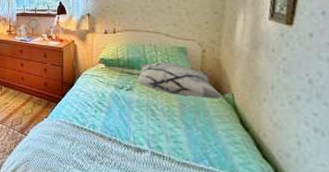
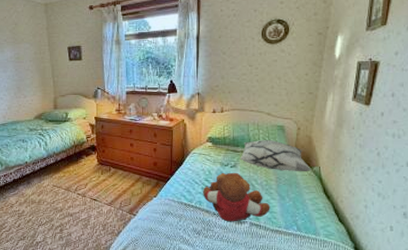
teddy bear: none [96,95,175,150] -> present [203,172,270,222]

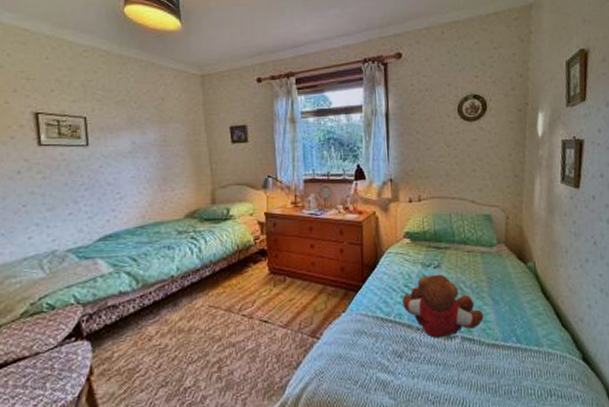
decorative pillow: present [240,140,312,172] -> none [444,232,526,270]

